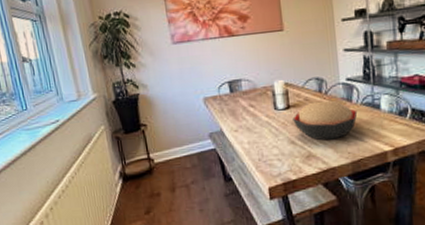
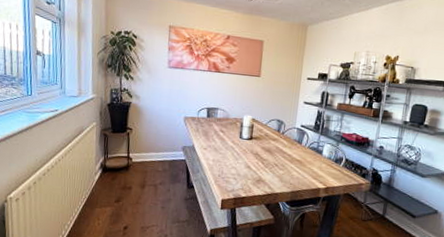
decorative bowl: present [292,100,358,141] -> none [252,138,304,171]

